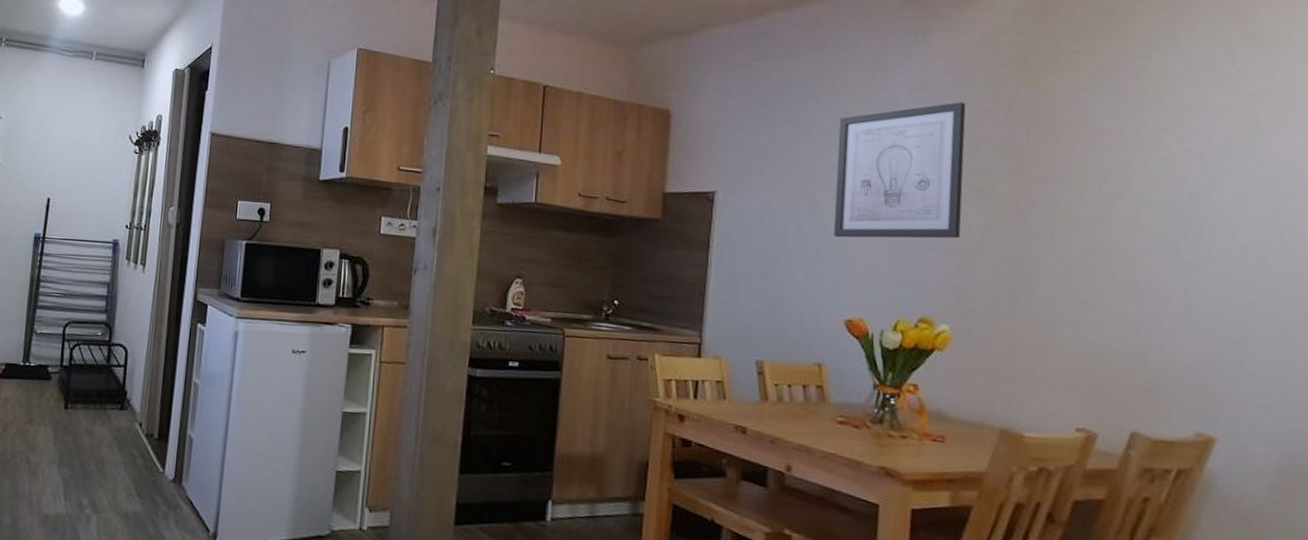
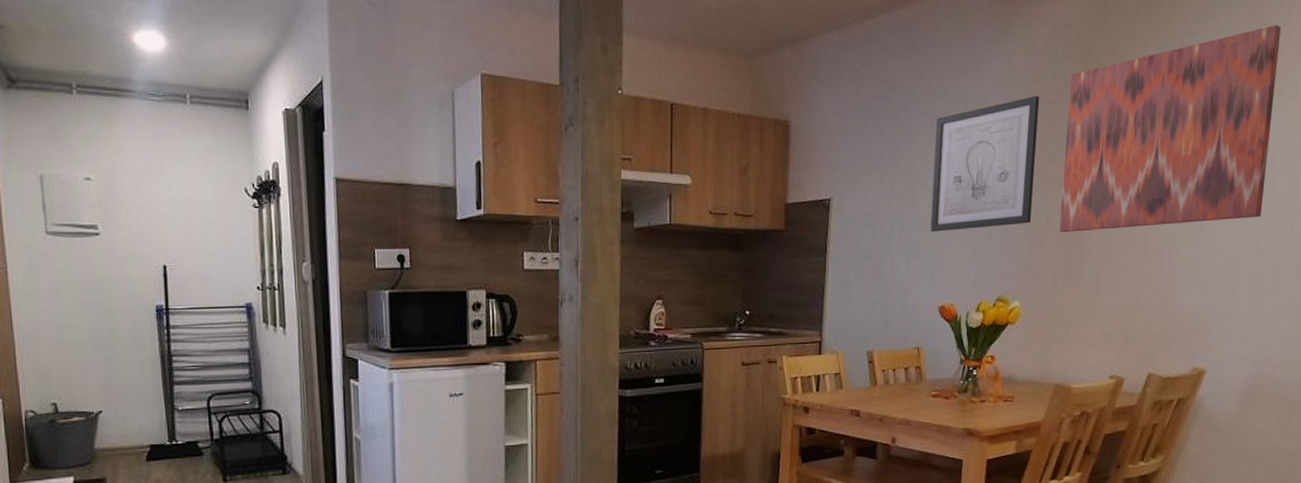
wall art: none [997,43,1282,259] -> present [1059,25,1282,232]

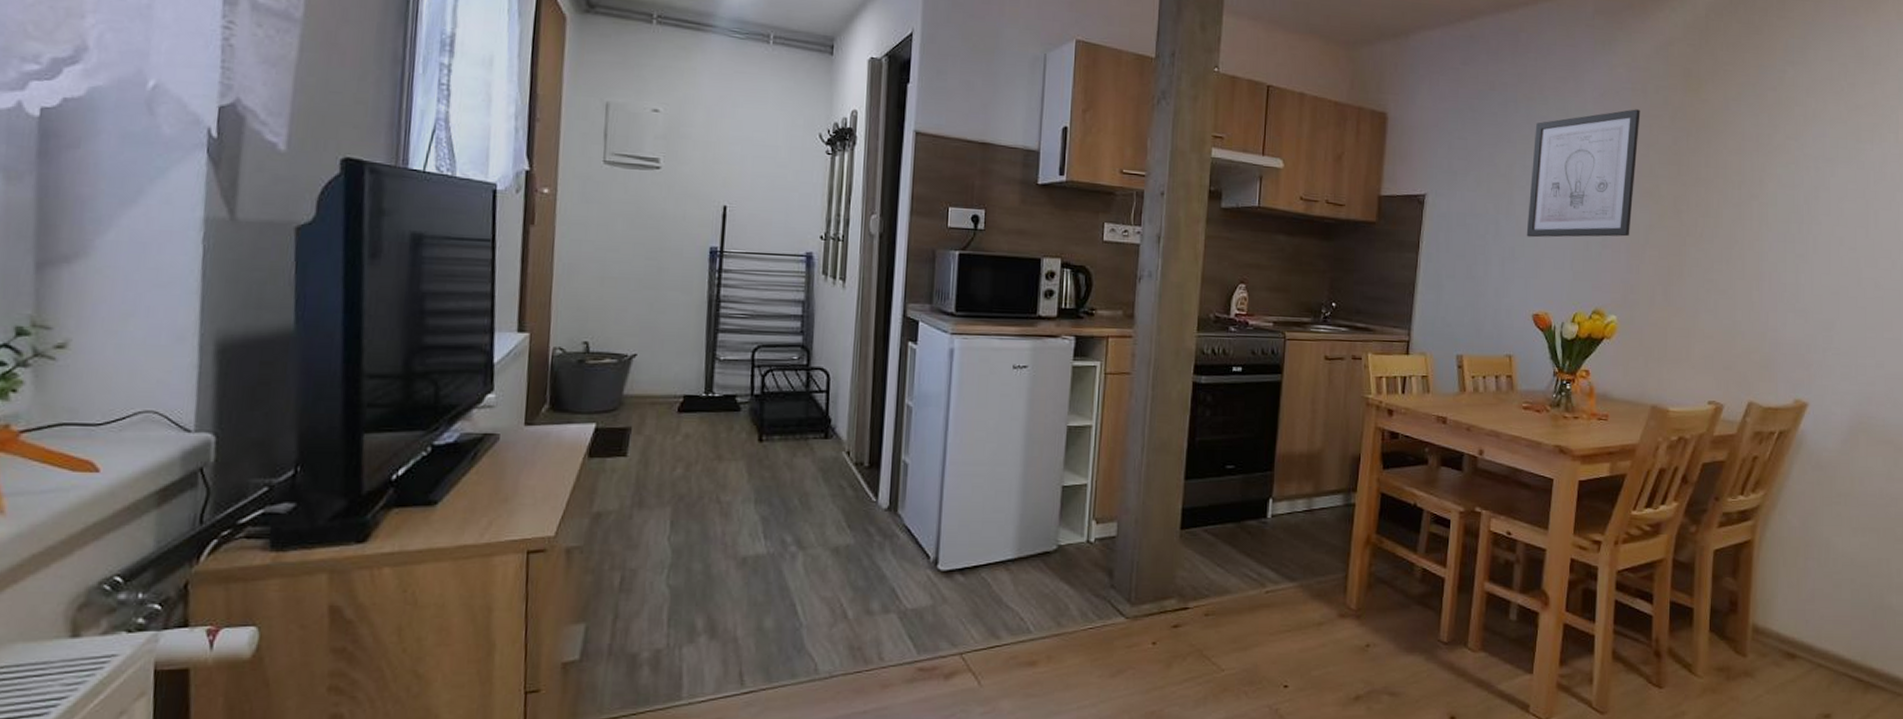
wall art: present [1059,25,1282,232] -> none [1658,60,1881,250]

